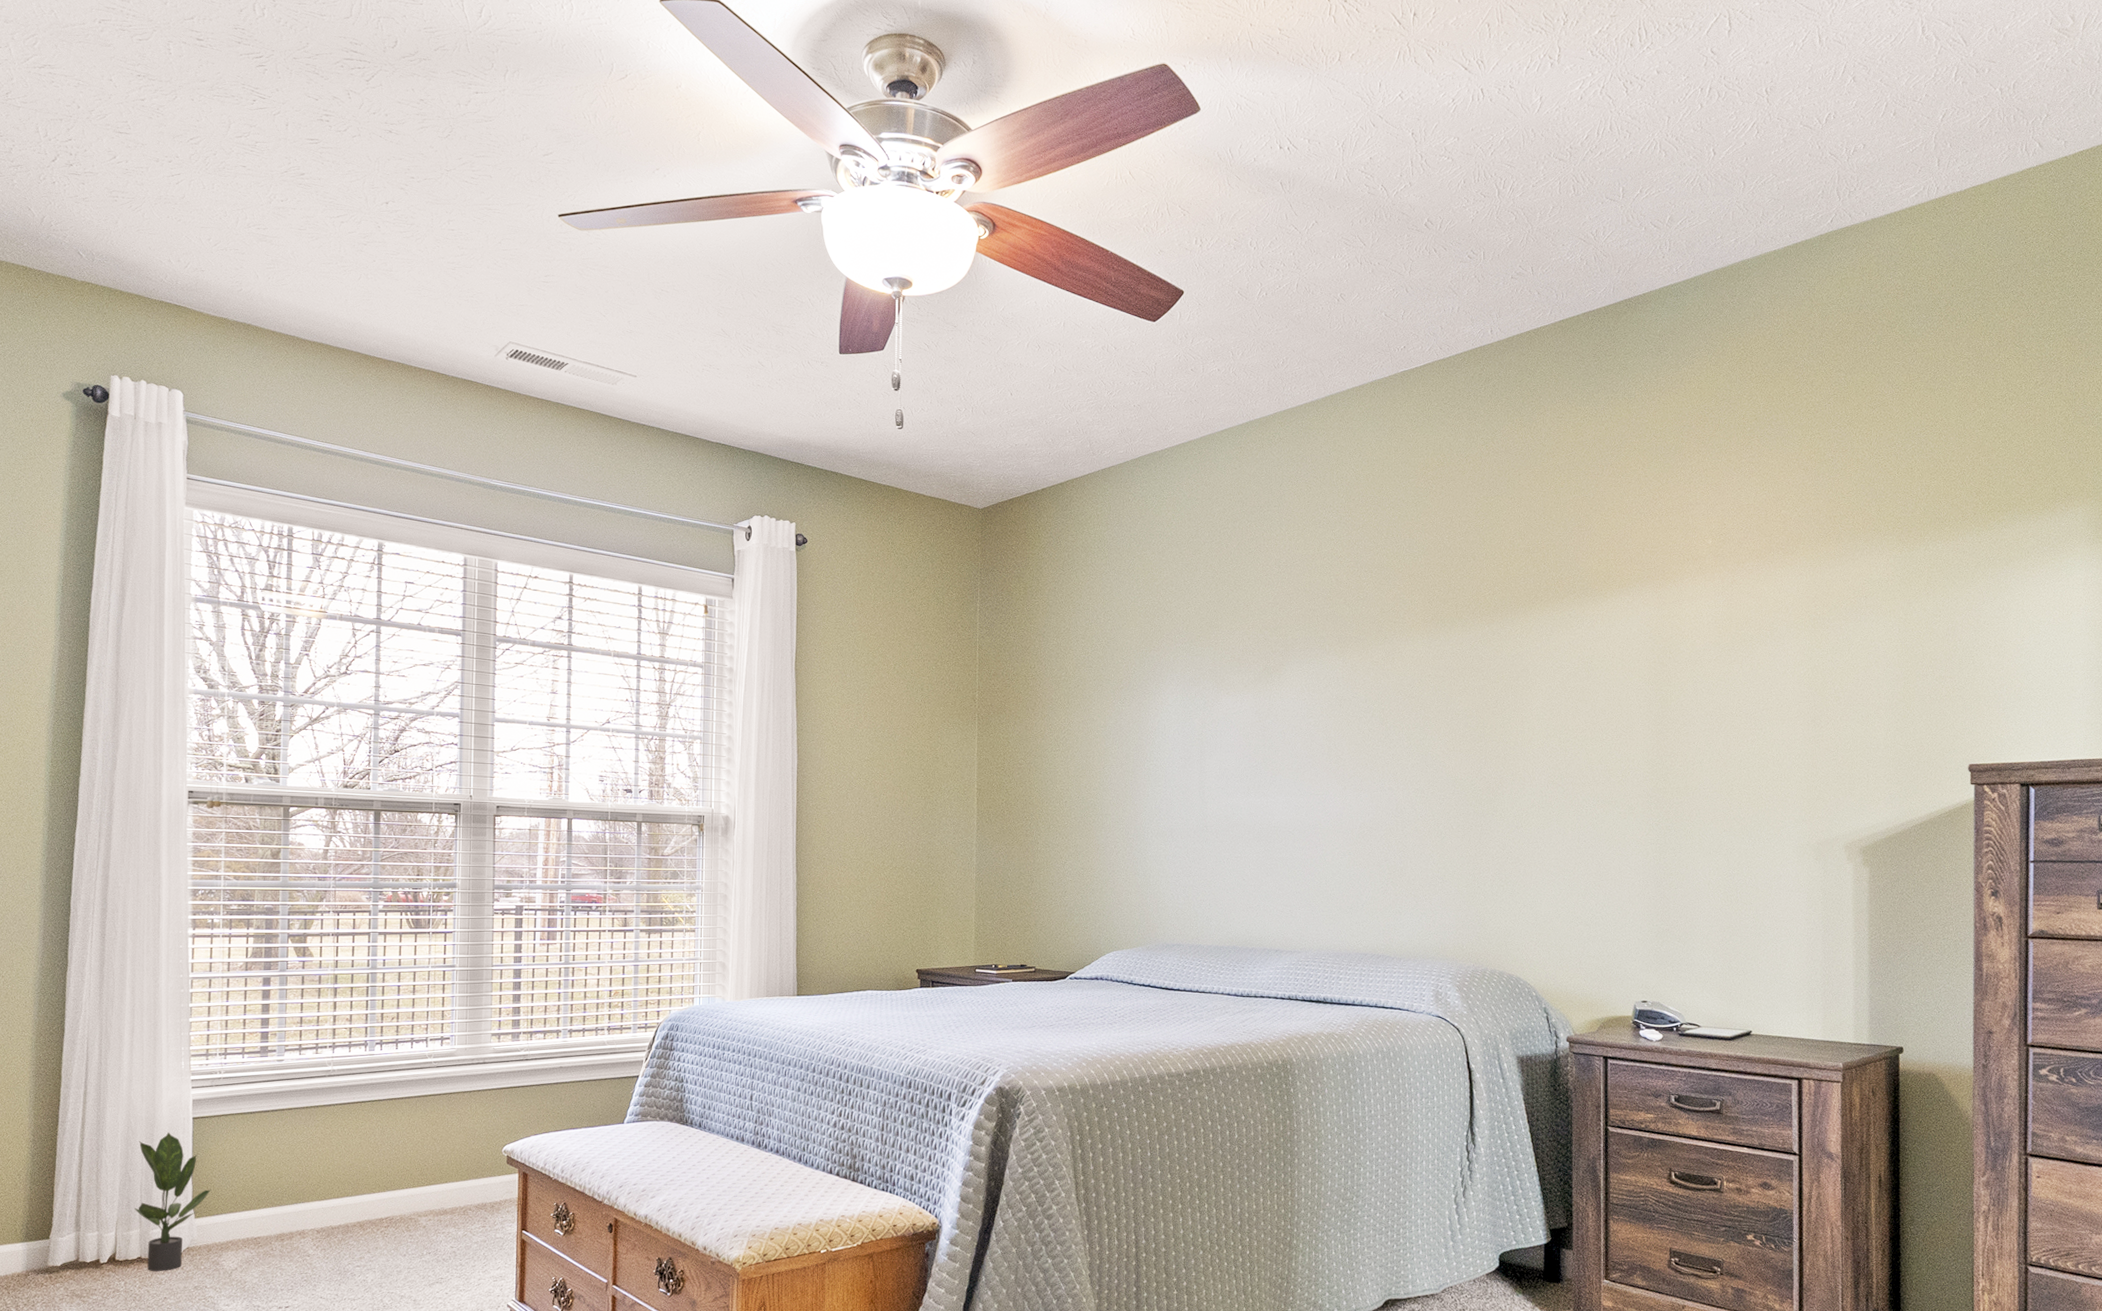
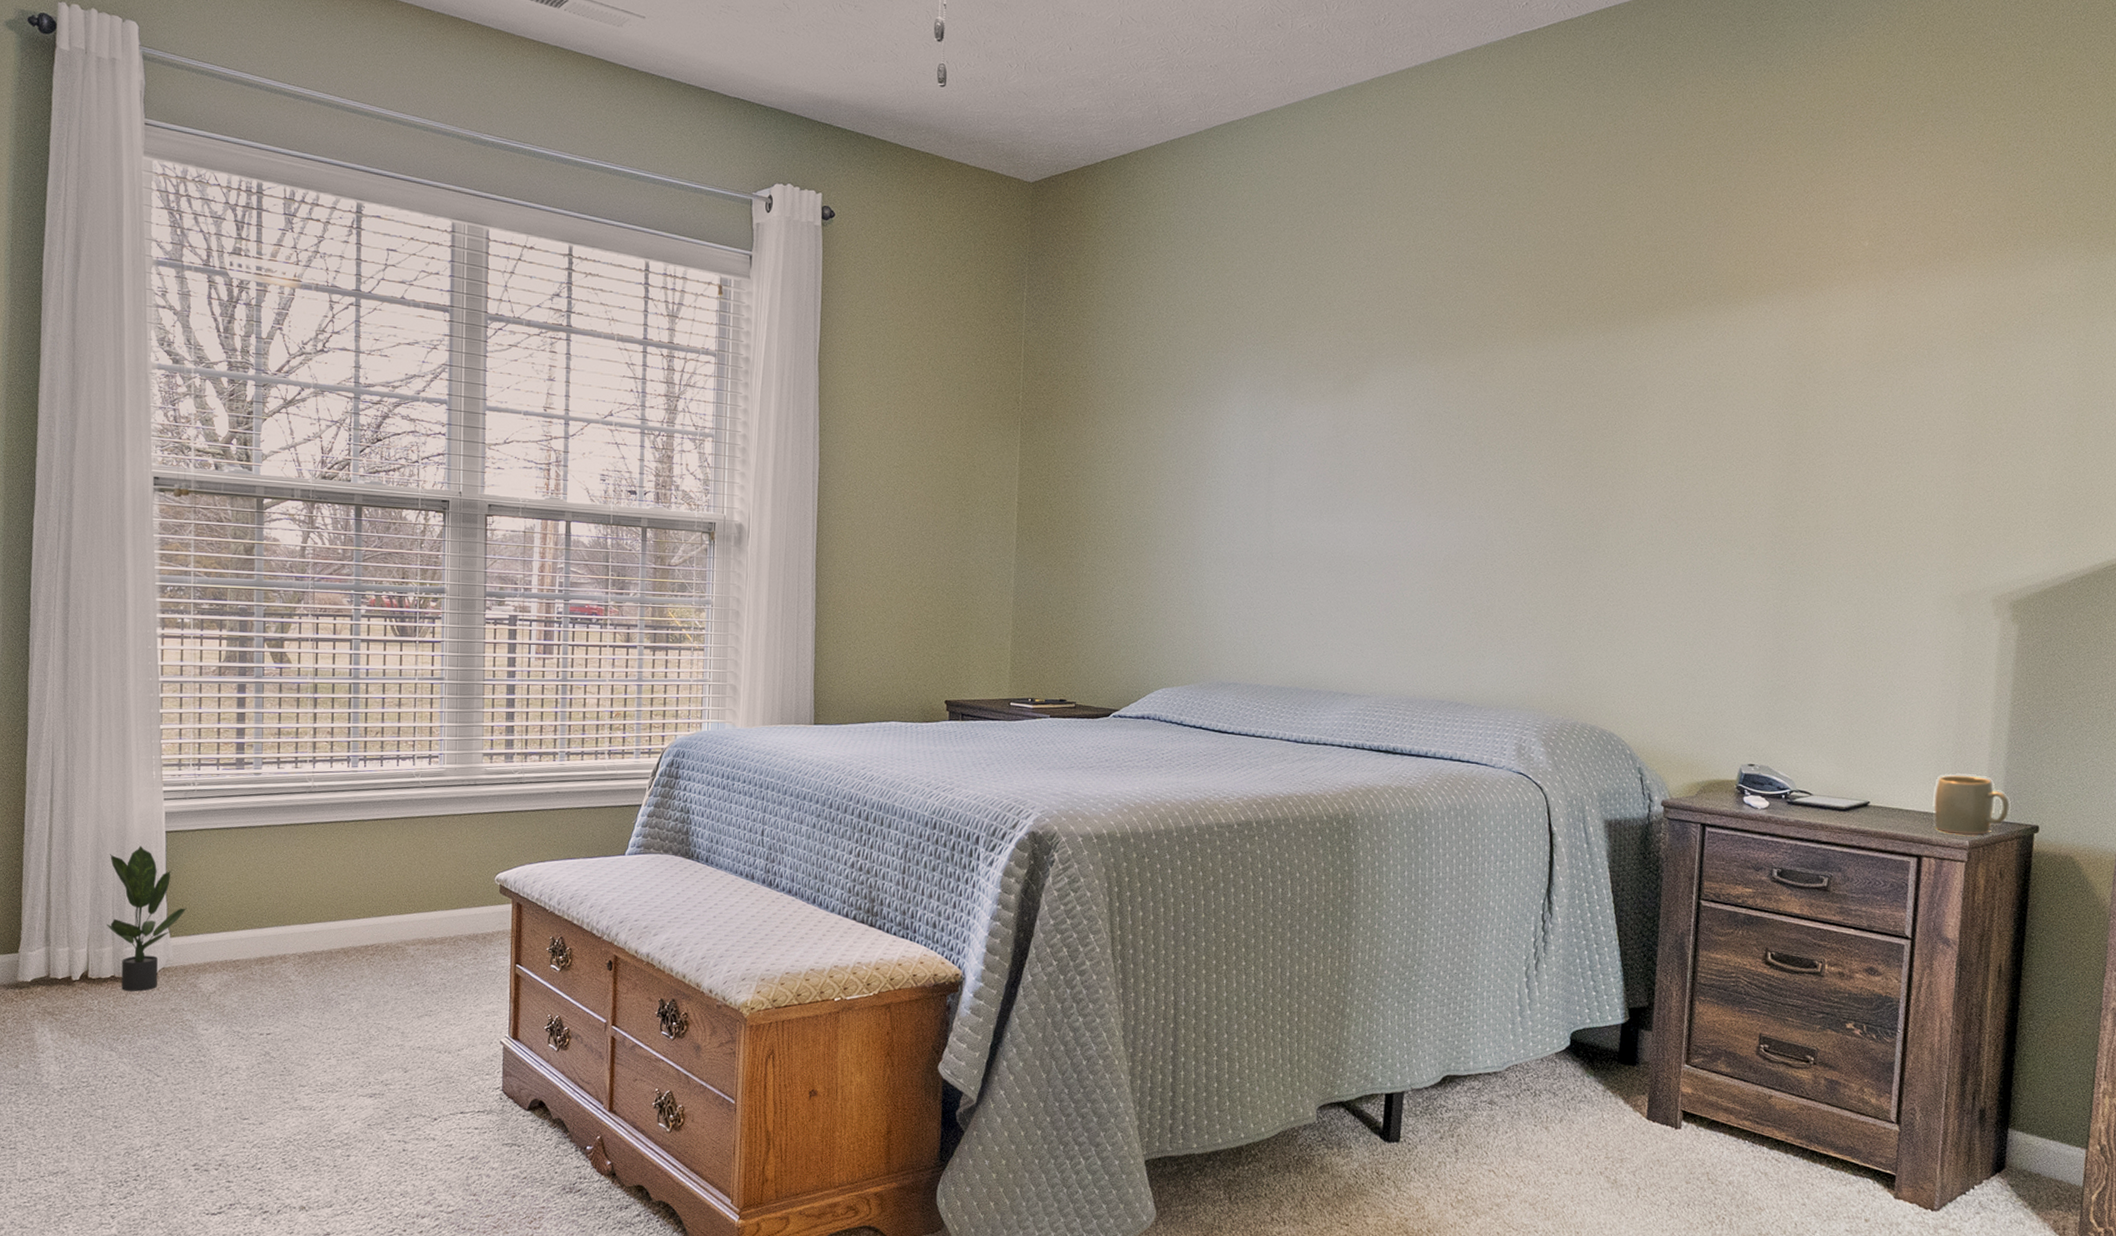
mug: none [1809,1004,1875,1057] -> present [1934,775,2010,835]

